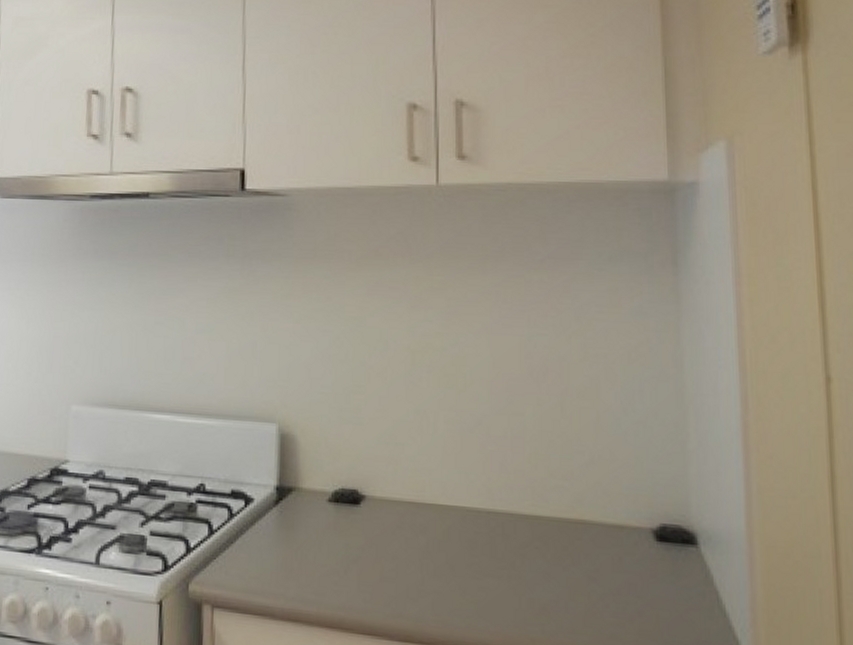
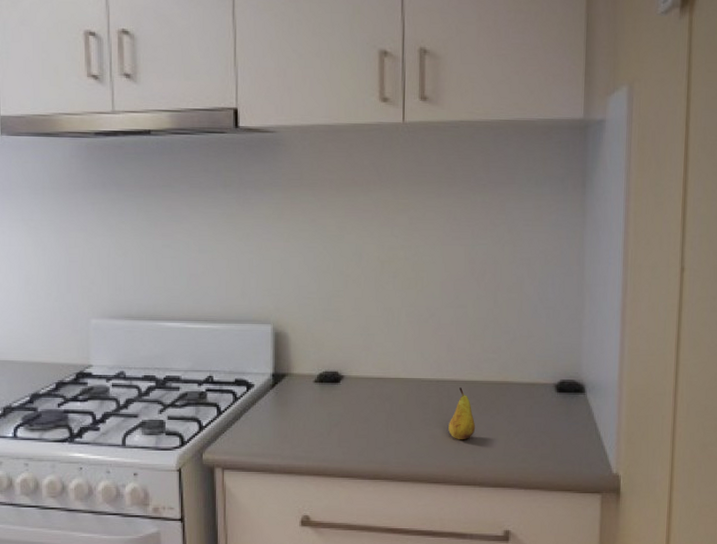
fruit: none [505,523,543,598] -> present [448,387,476,440]

